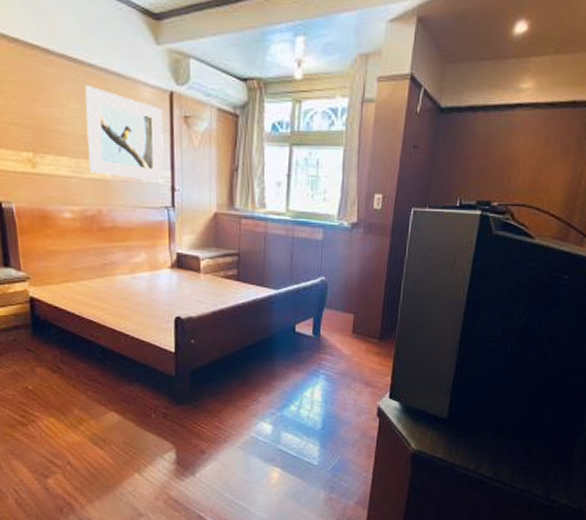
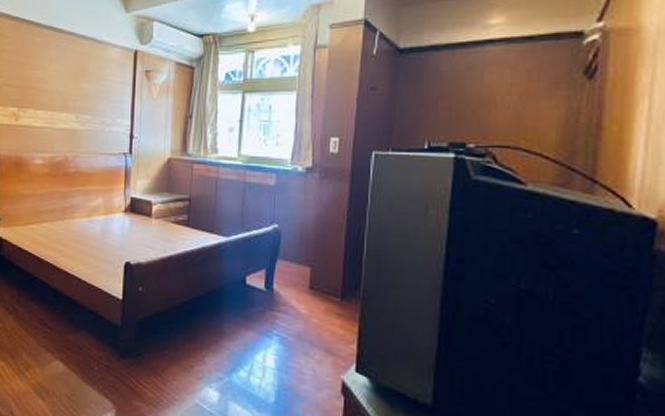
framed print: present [85,84,164,182] -> none [61,49,127,130]

